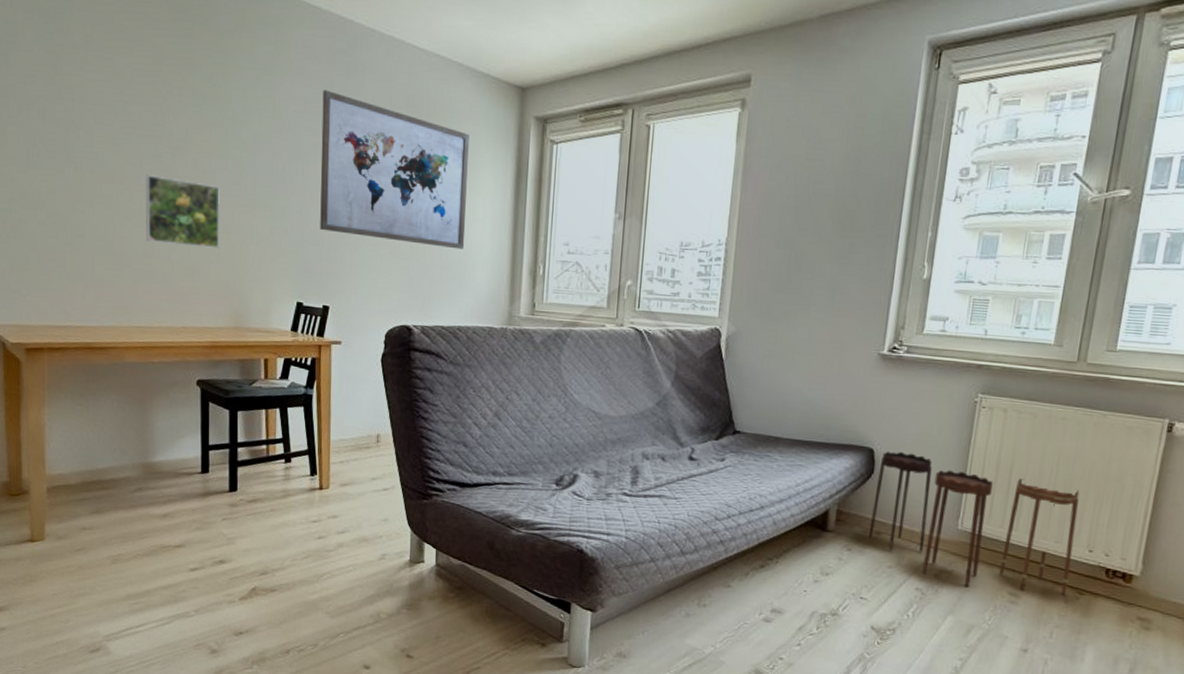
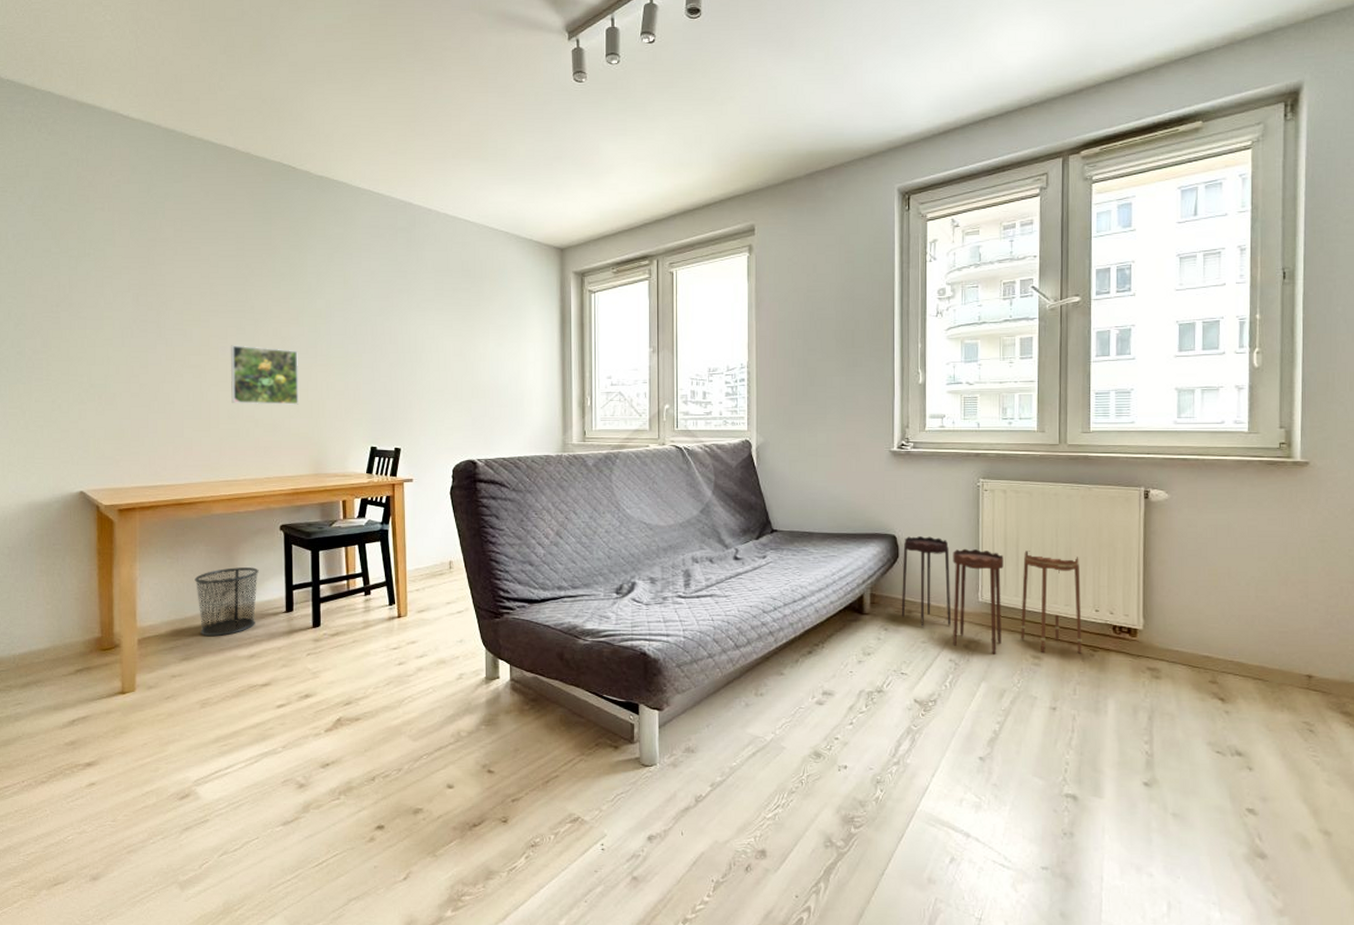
waste bin: none [106,421,173,492] -> present [194,567,259,637]
wall art: present [320,89,469,250] -> none [388,261,520,389]

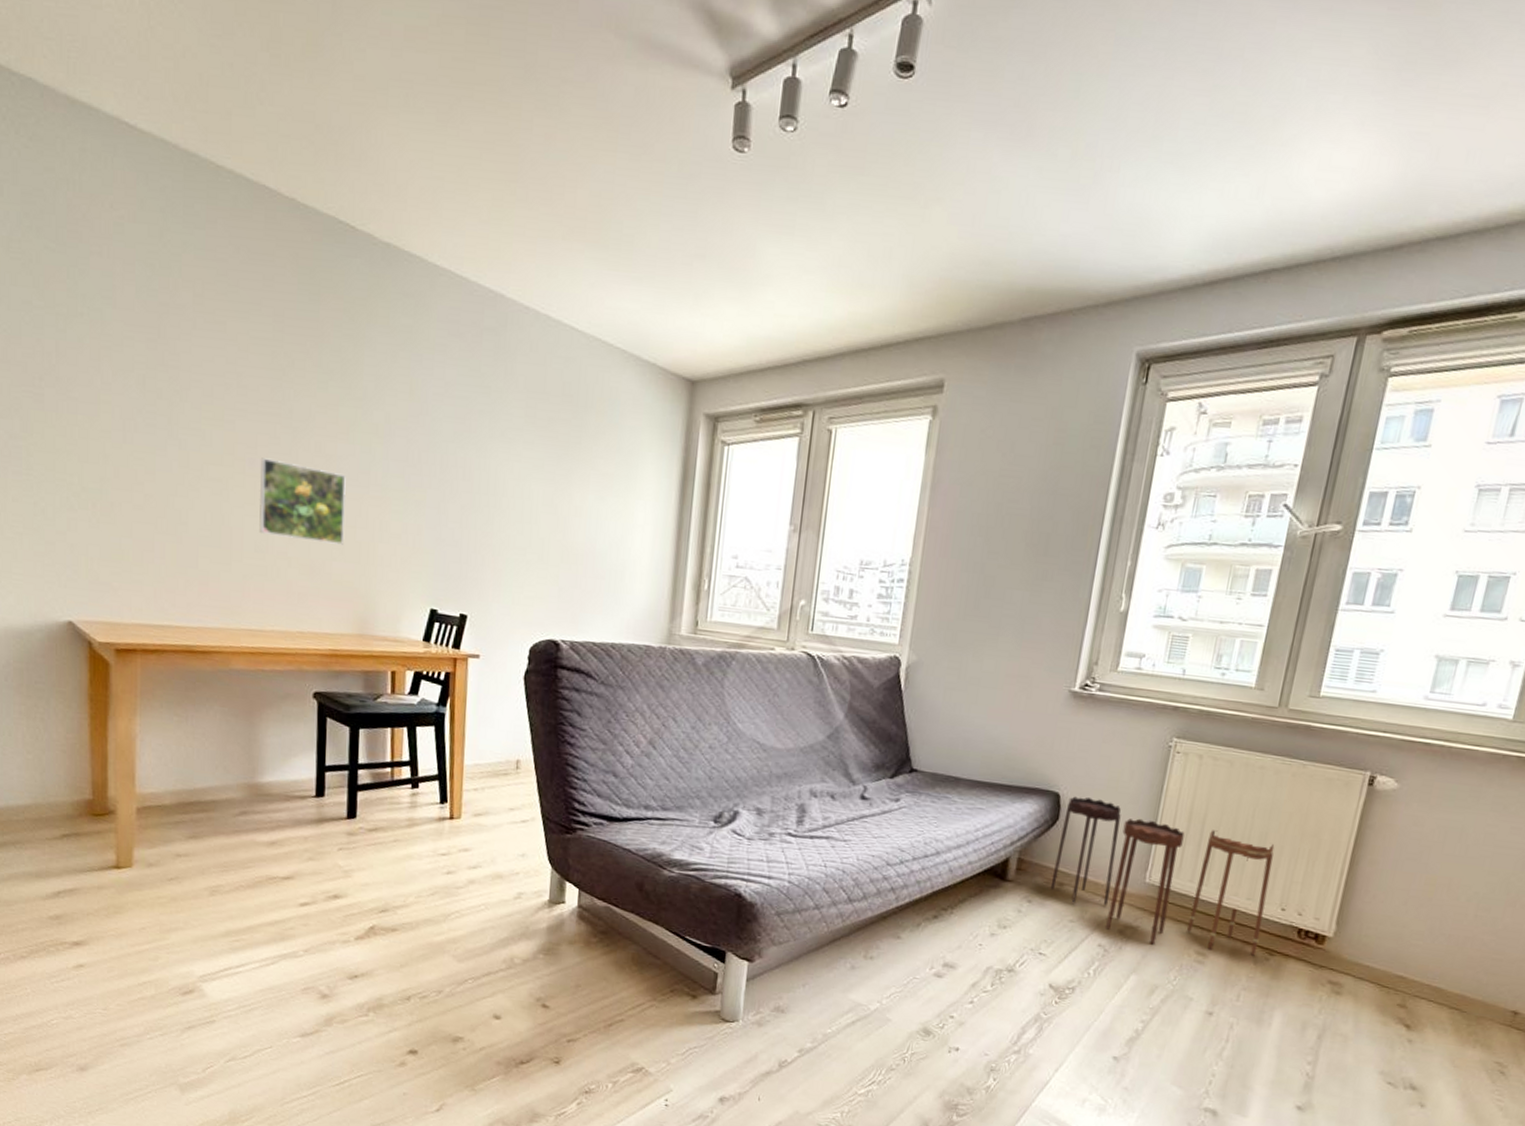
waste bin: present [194,567,259,637] -> none [207,736,285,816]

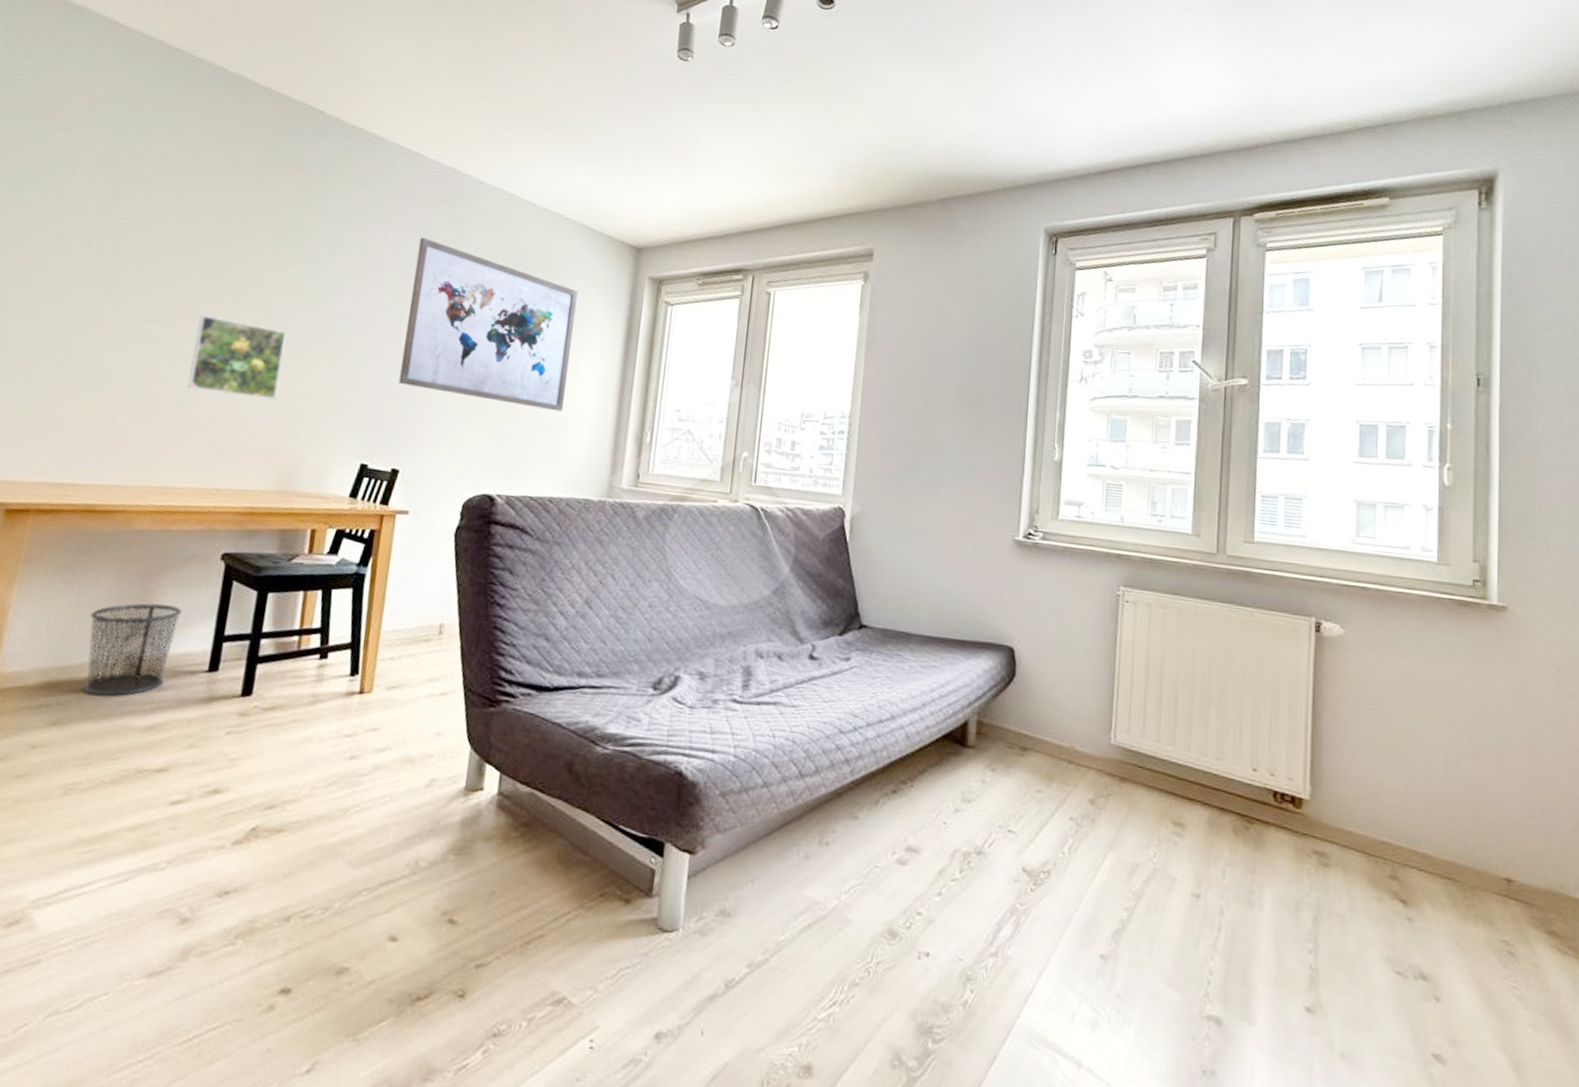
waste bin: none [207,736,285,816] -> present [84,603,182,696]
wall art: none [459,371,631,558] -> present [399,237,578,412]
side table: present [1050,796,1275,956] -> none [1013,650,1236,825]

